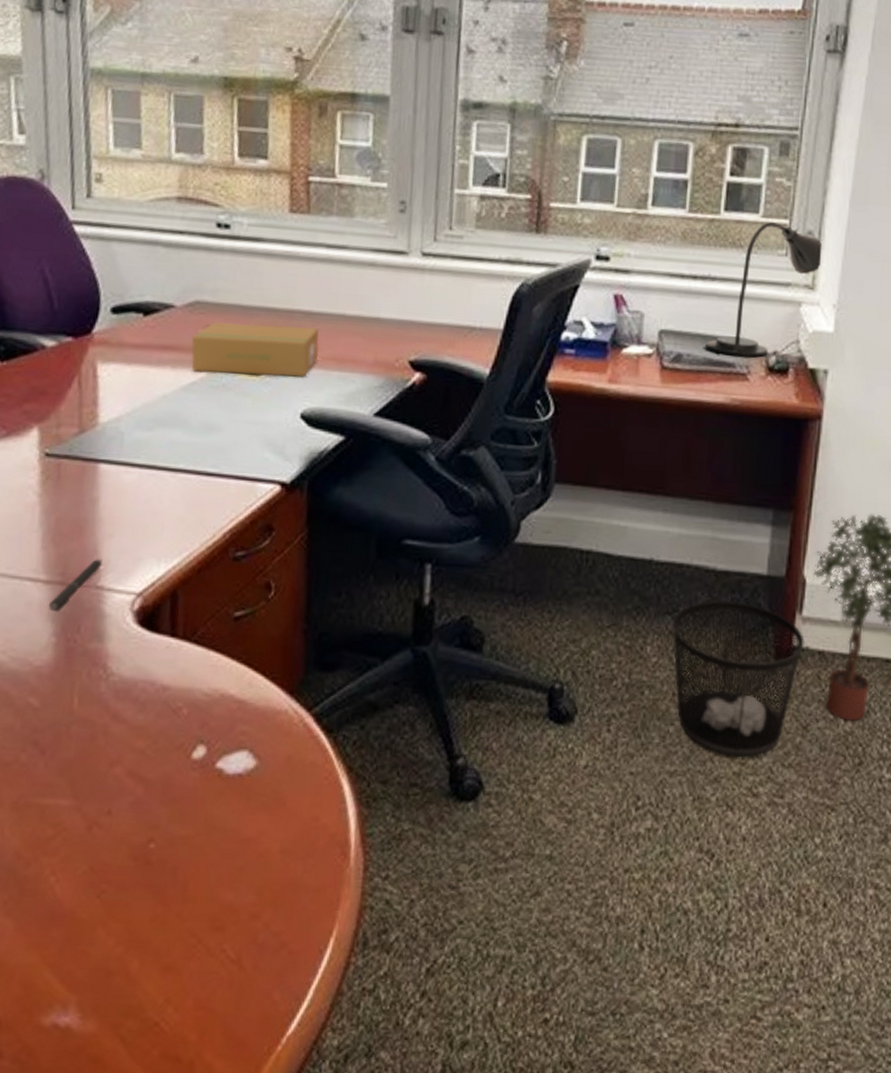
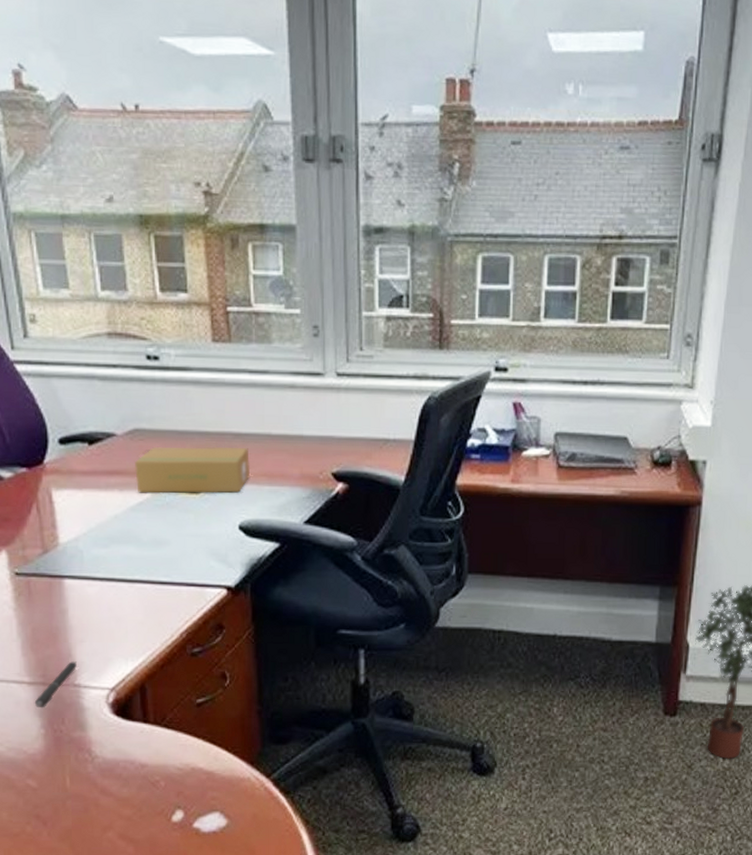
waste bin: present [671,599,804,757] -> none [574,665,688,794]
desk lamp: present [703,222,823,359] -> none [594,328,701,454]

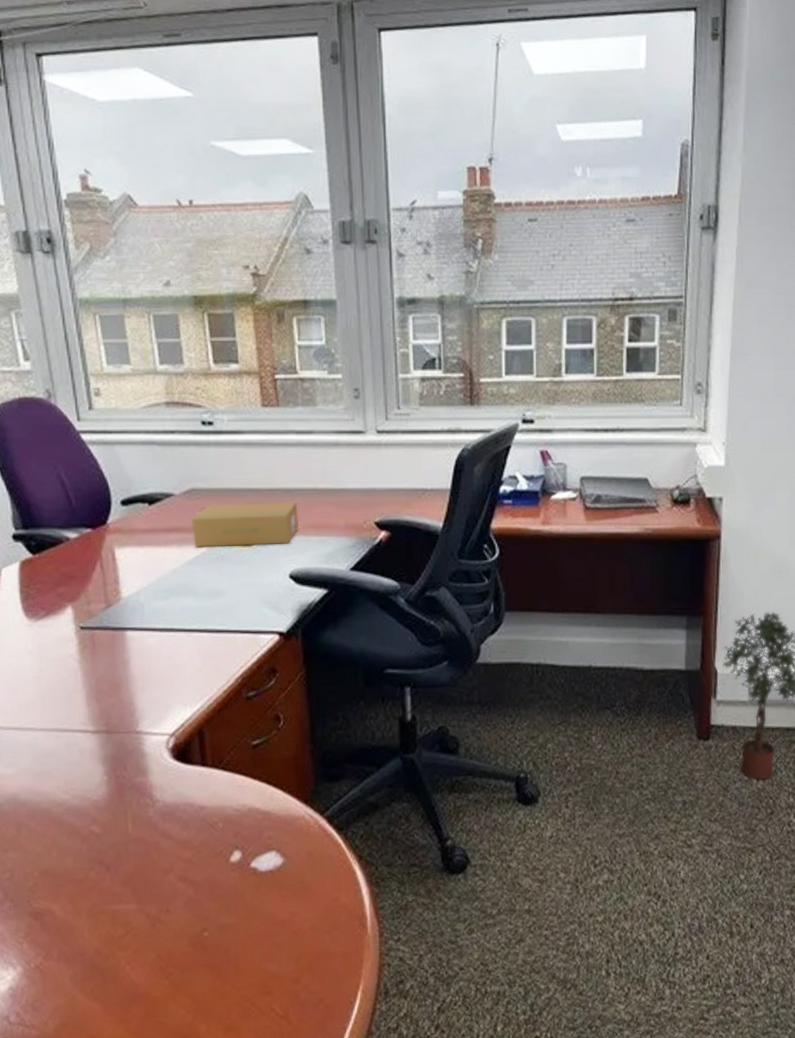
pen: present [34,661,77,708] -> none [98,709,138,756]

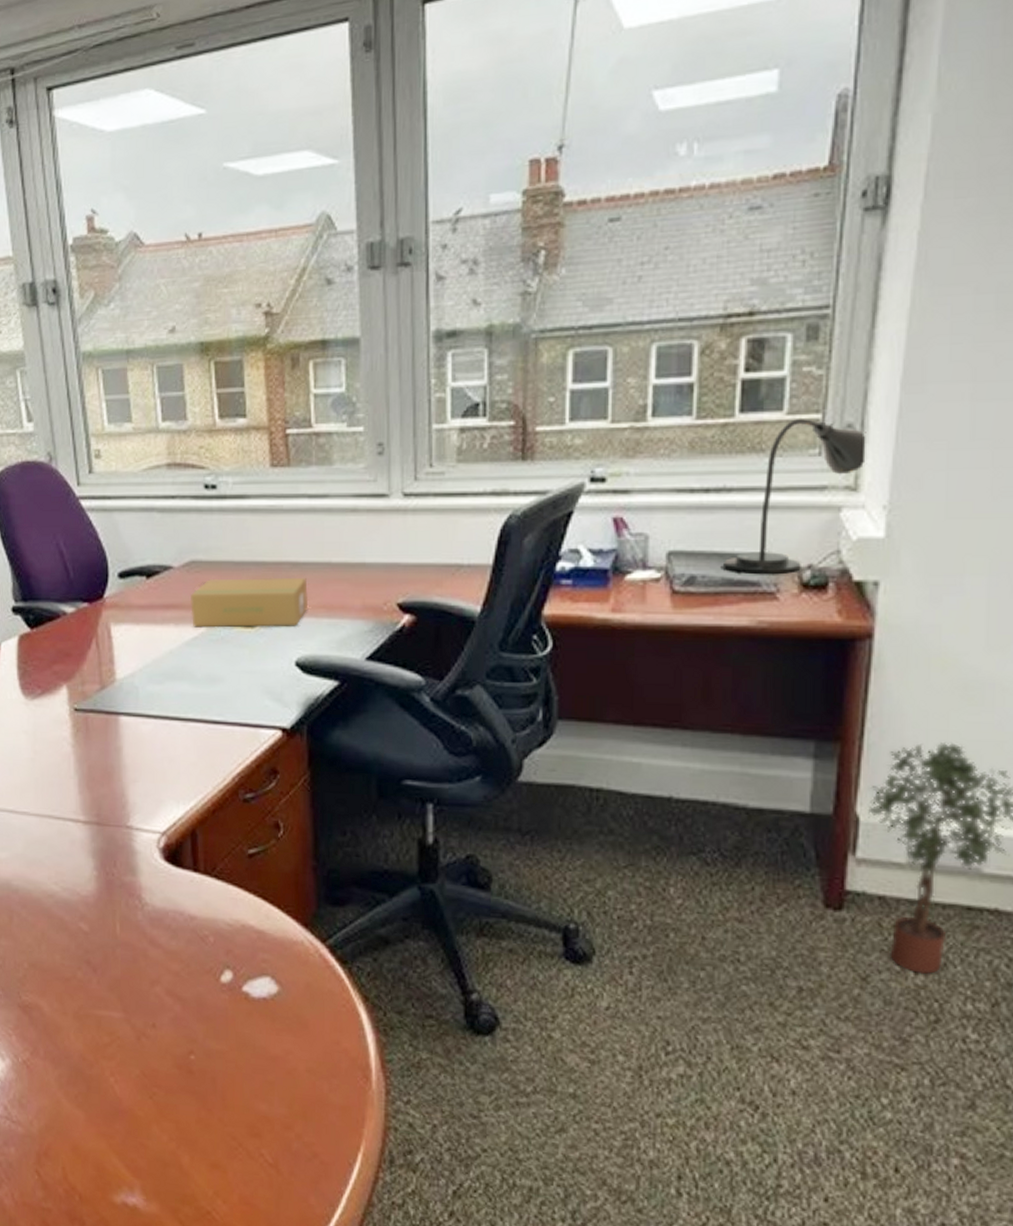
desk lamp: none [618,378,710,494] -> present [720,419,866,575]

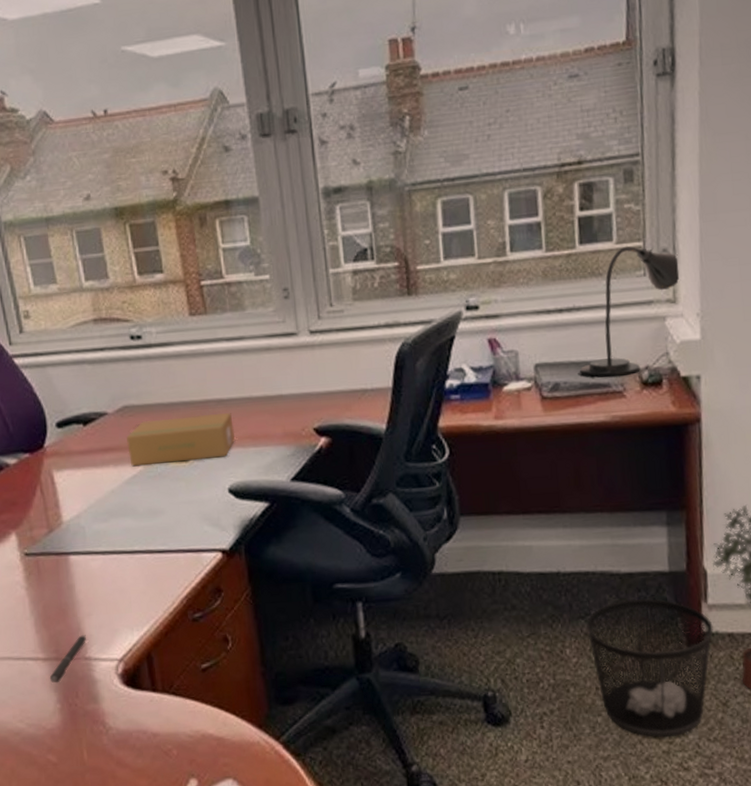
pen: none [88,802,129,849] -> present [49,635,86,683]
waste bin: none [697,839,860,1008] -> present [585,598,714,738]

